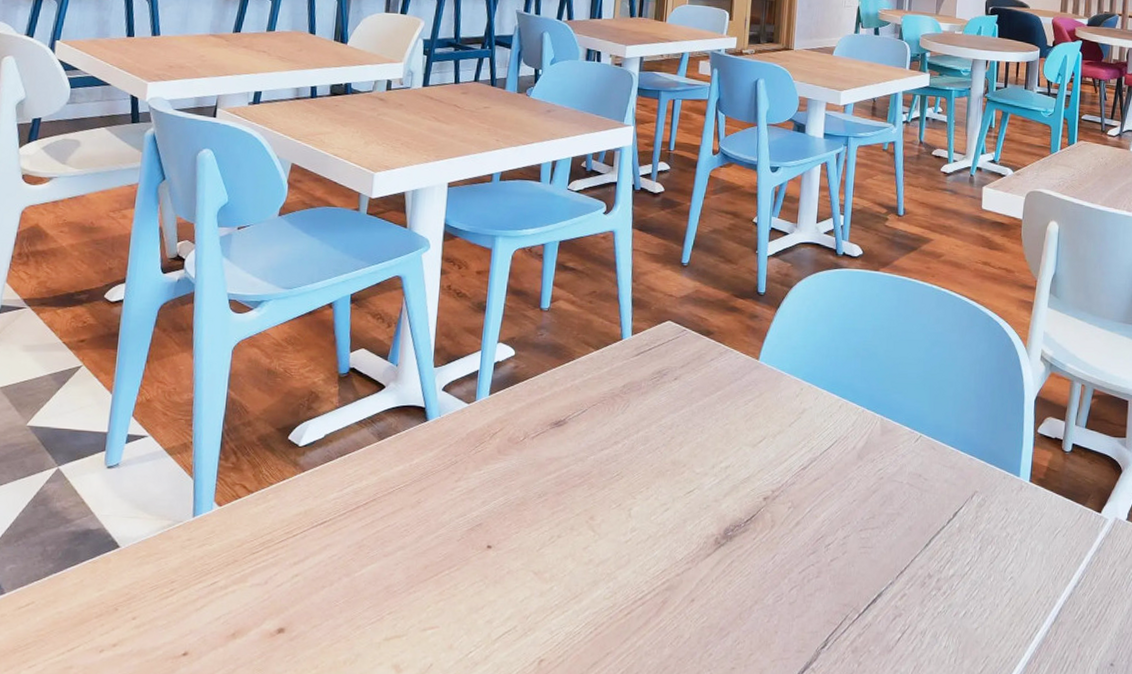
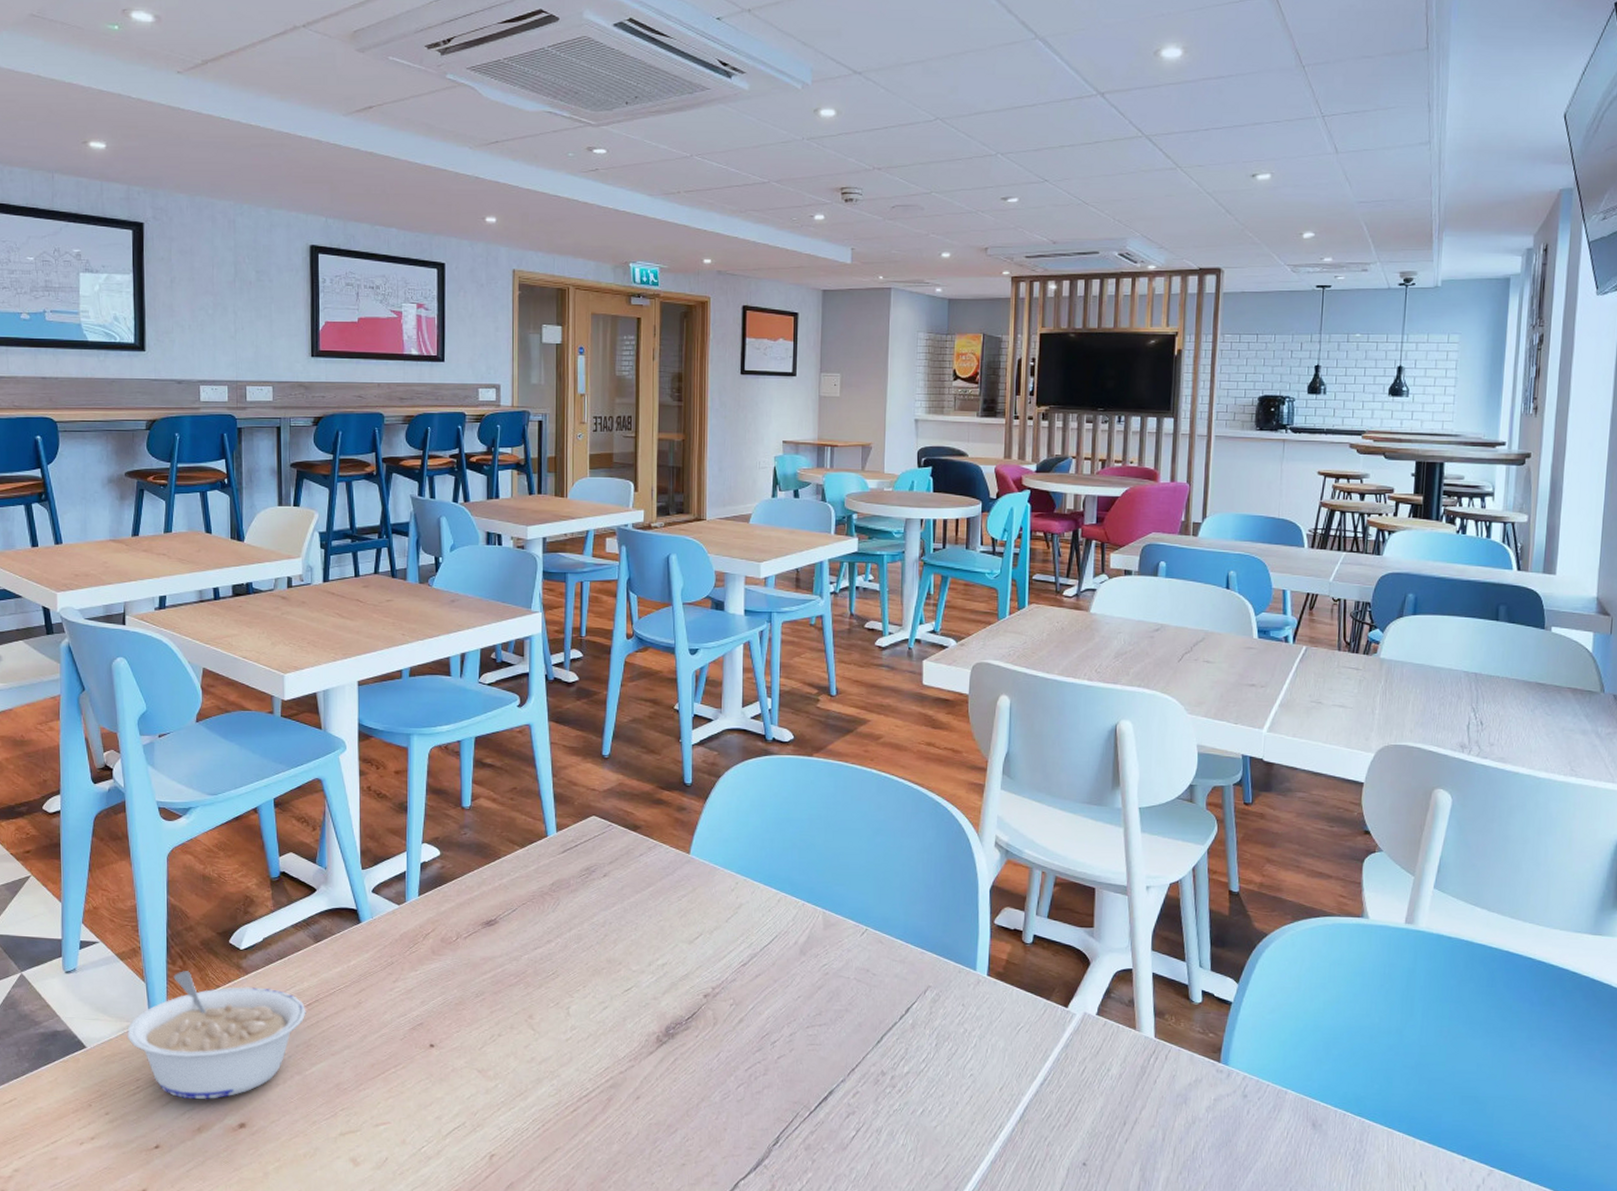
legume: none [165,467,362,603] -> present [126,971,306,1099]

